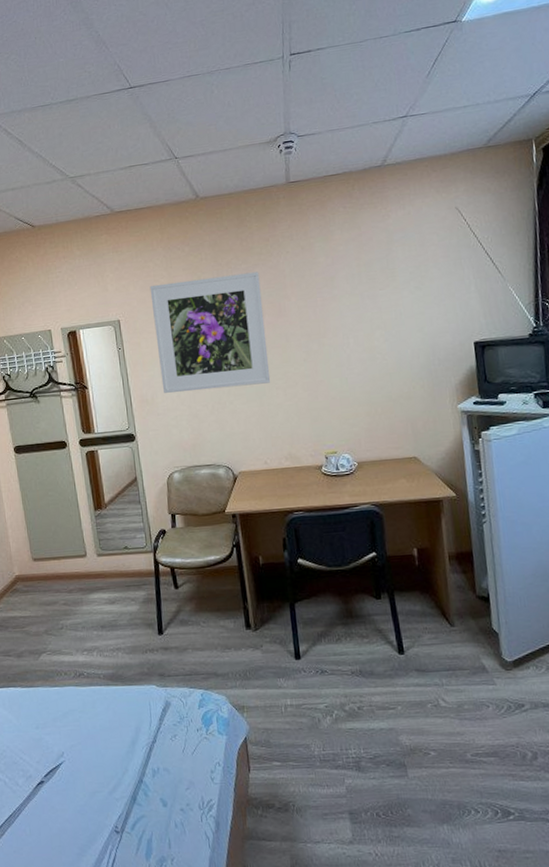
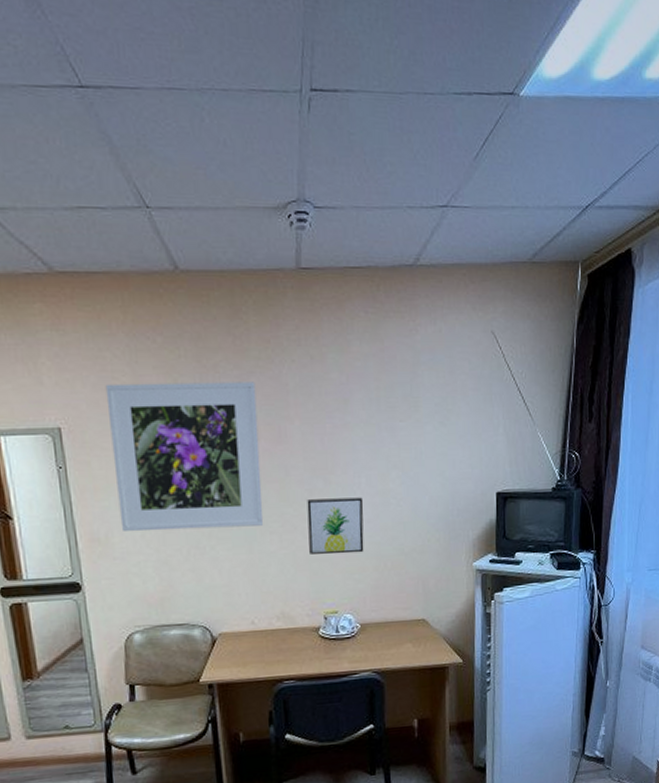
wall art: none [305,355,357,404] -> present [307,497,364,555]

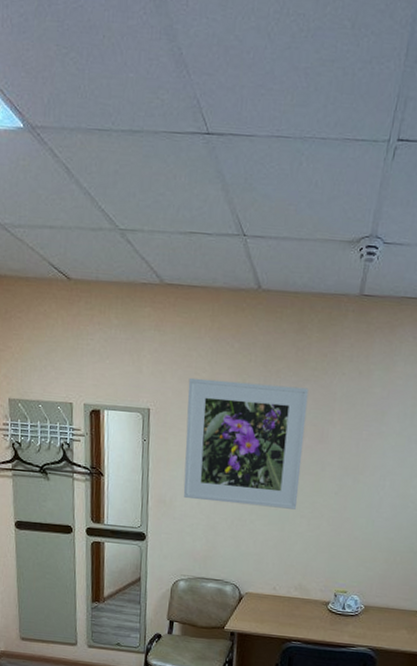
wall art: present [307,497,364,555] -> none [331,493,385,545]

